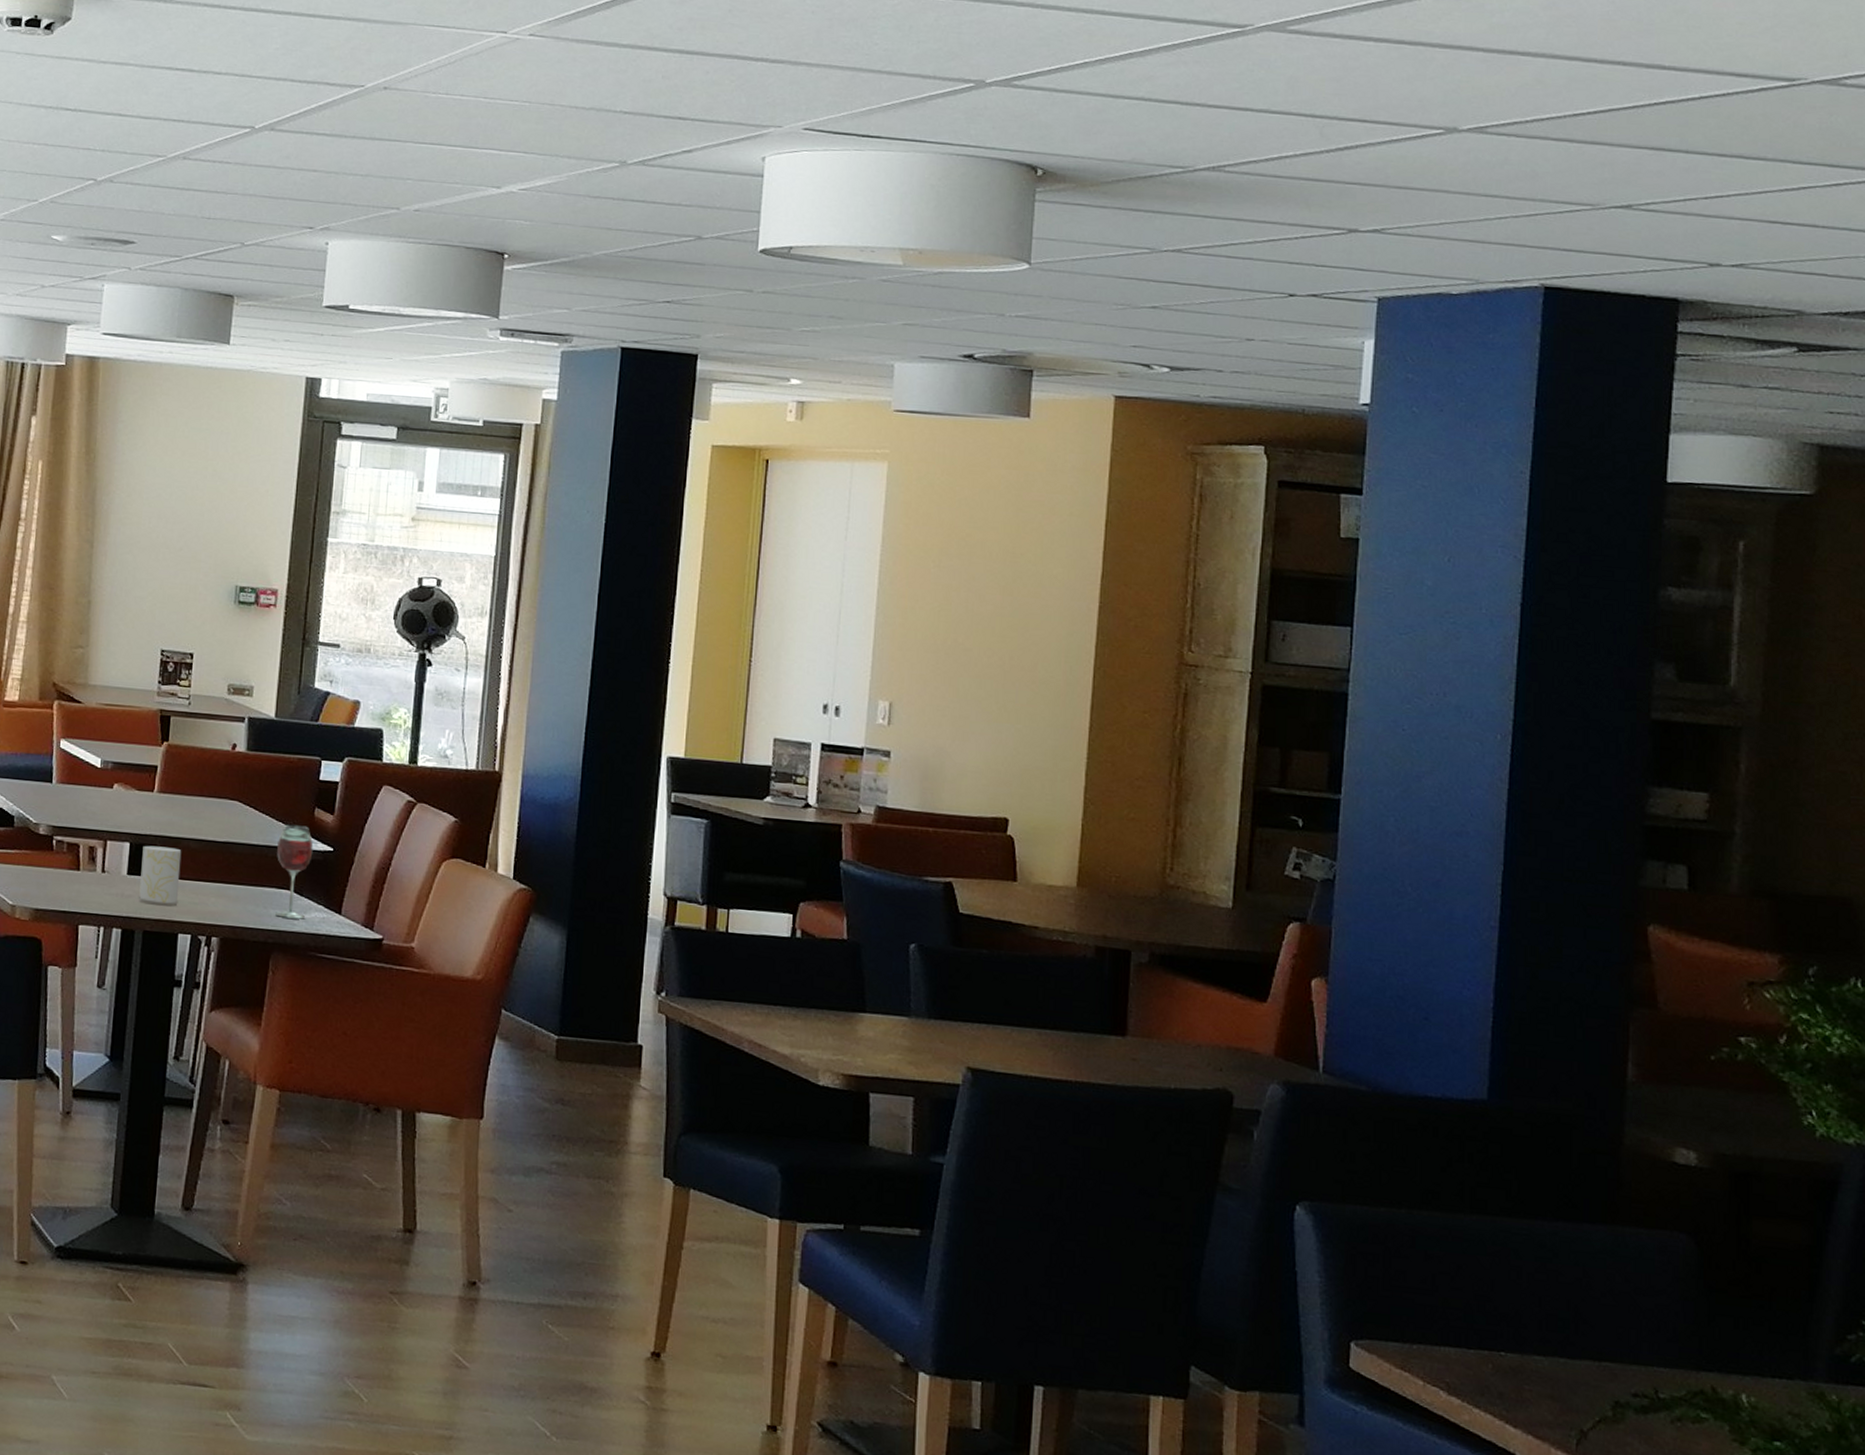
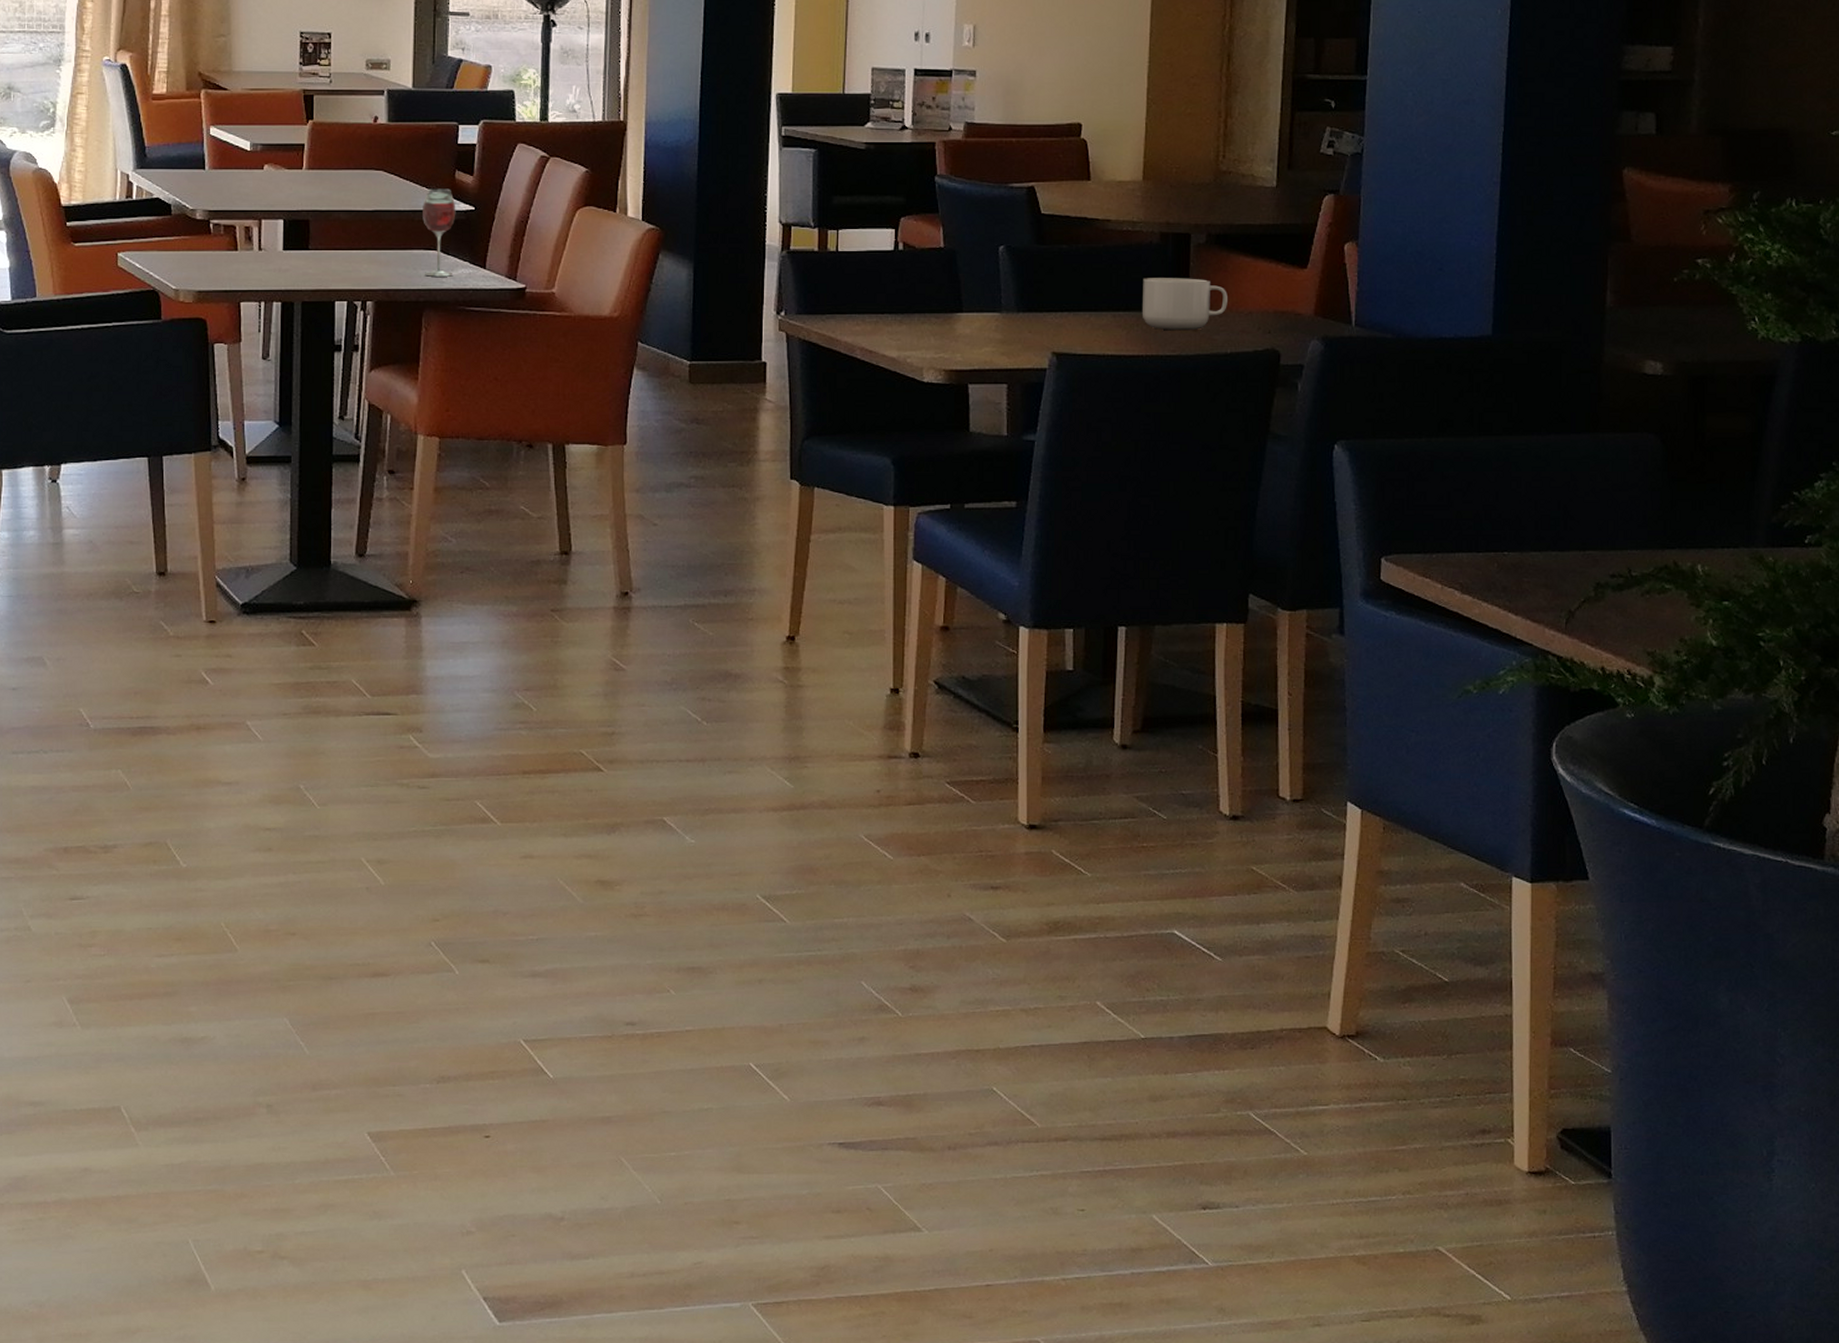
cup: present [139,845,182,907] -> none [296,220,333,278]
cup: none [1071,995,1172,1060] -> present [1141,278,1227,331]

